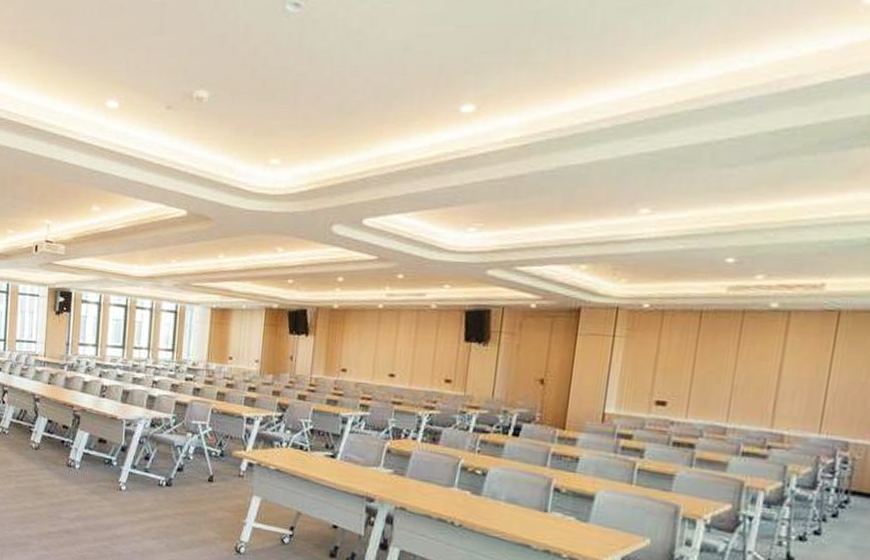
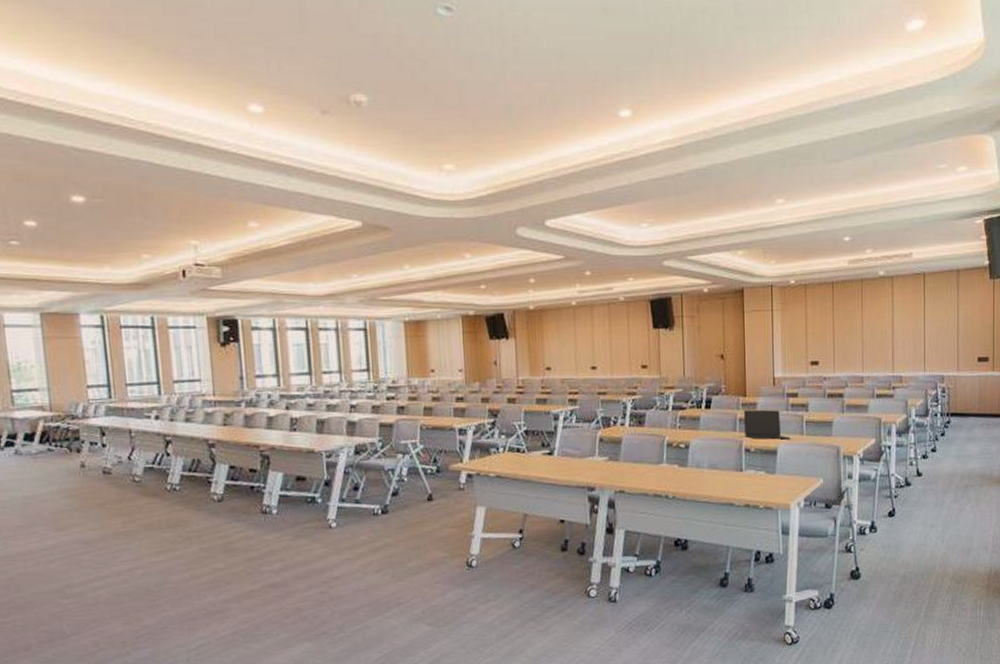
laptop: none [556,445,615,488] -> present [743,409,791,441]

